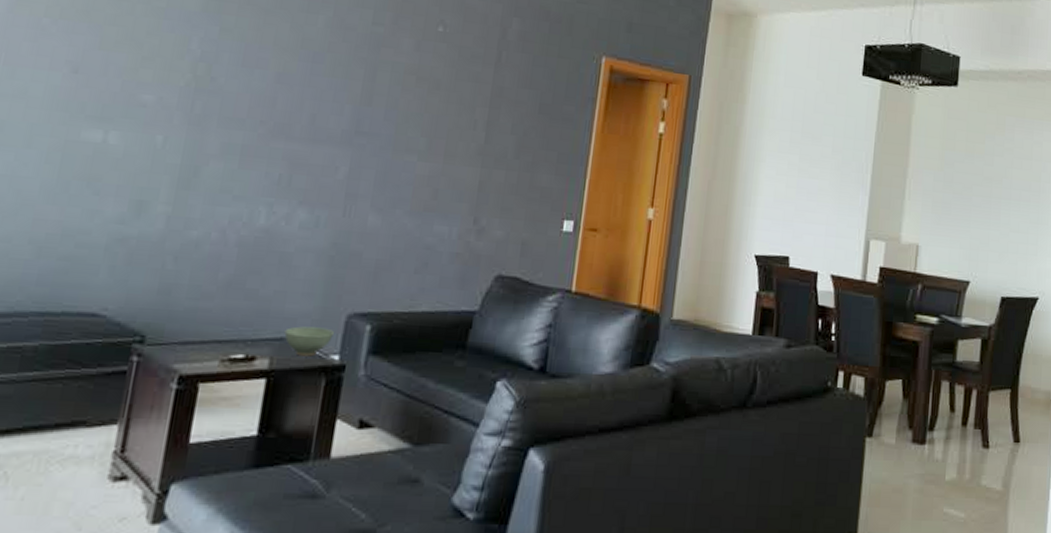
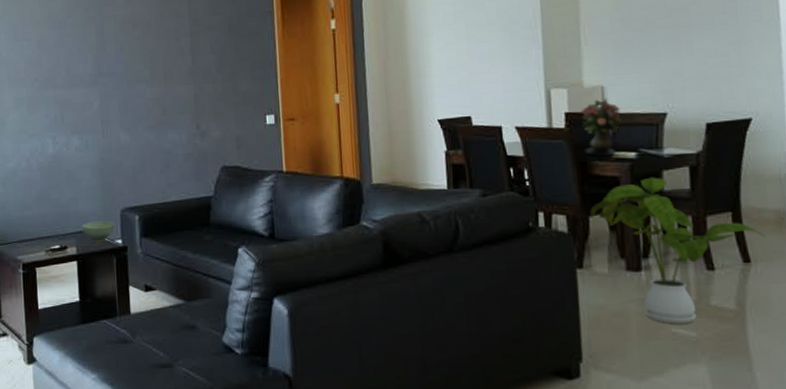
house plant: none [887,345,1035,504] -> present [590,177,765,324]
bouquet: none [892,256,930,319] -> present [580,97,621,157]

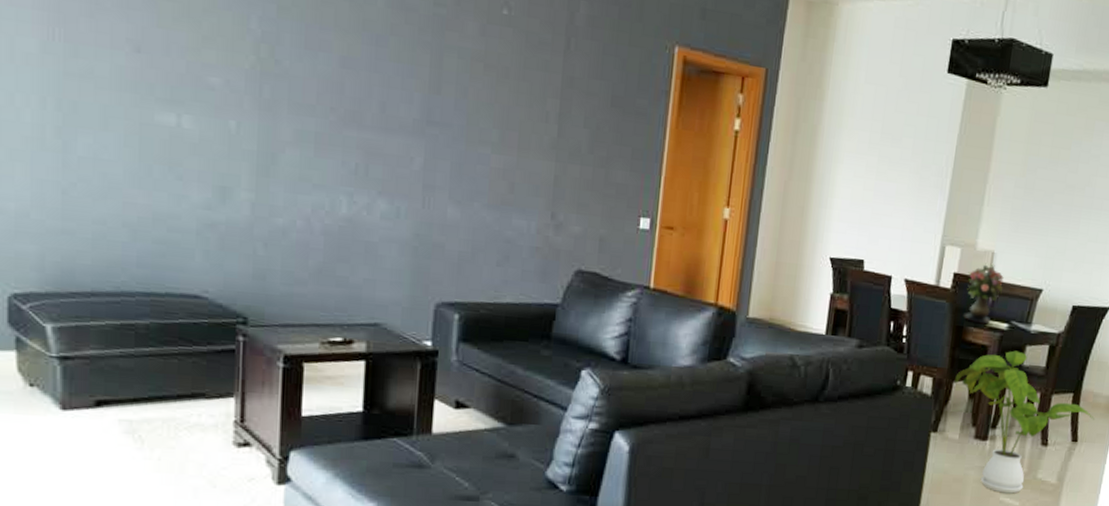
bowl: present [82,221,115,243] -> none [378,313,426,342]

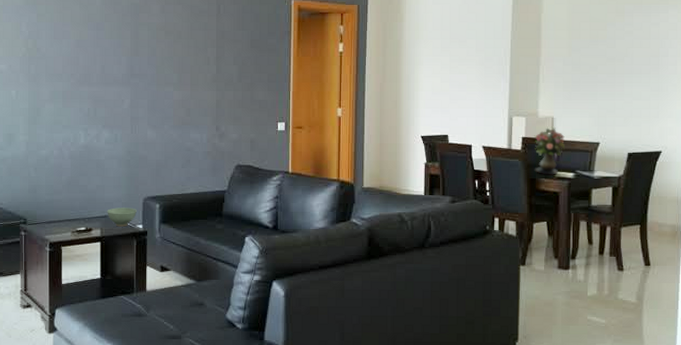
bowl: none [378,313,426,342] -> present [107,208,138,227]
house plant: present [954,350,1094,494] -> none [535,194,662,313]

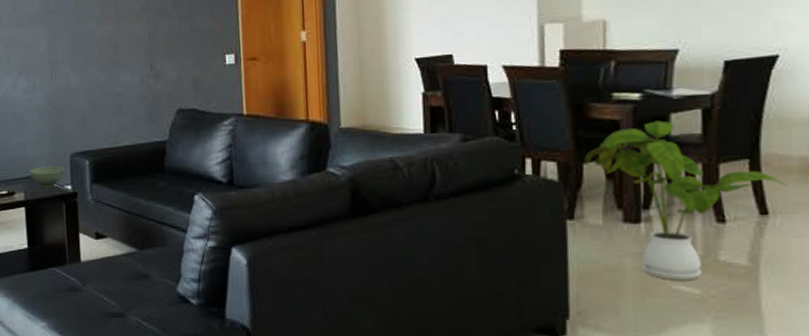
bouquet: present [534,126,565,175] -> none [577,32,625,99]
house plant: none [535,194,662,313] -> present [584,120,787,281]

